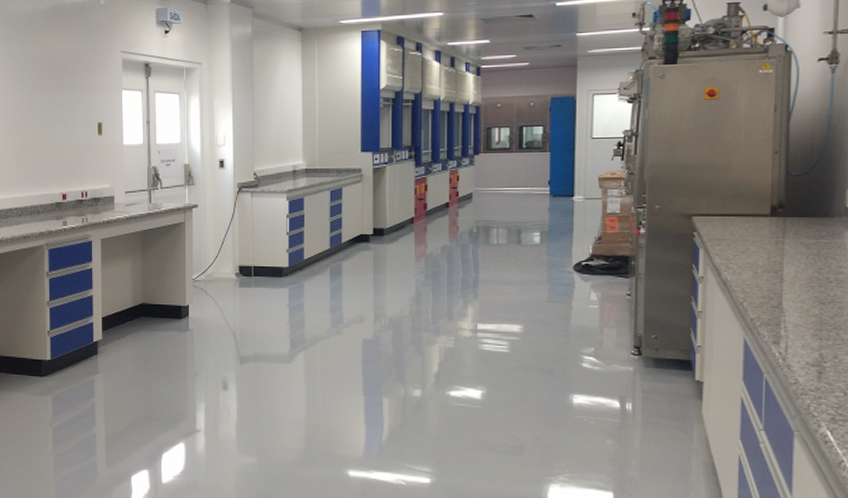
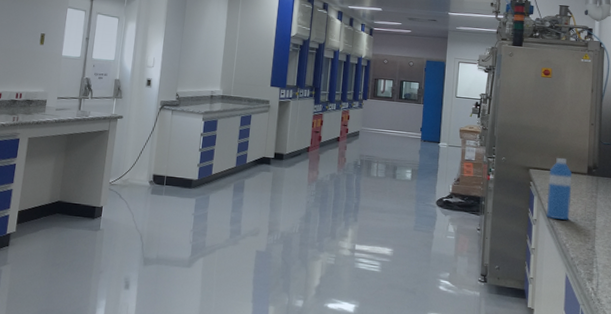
water bottle: none [716,199,750,275] -> present [546,158,572,220]

